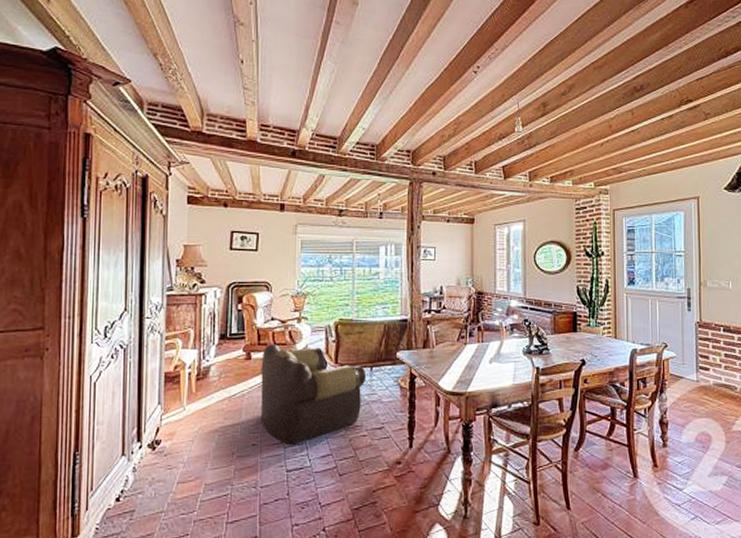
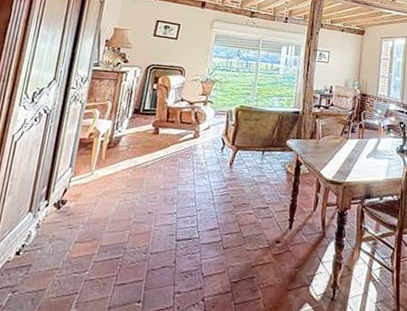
armchair: present [260,344,367,446] -> none [159,122,259,217]

